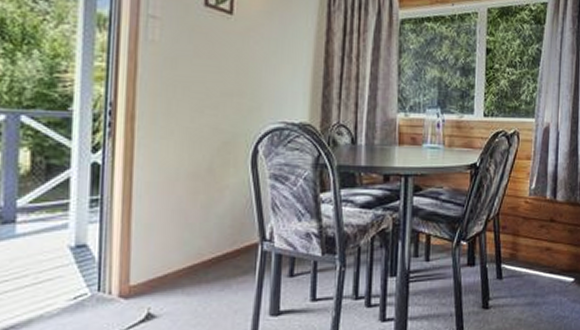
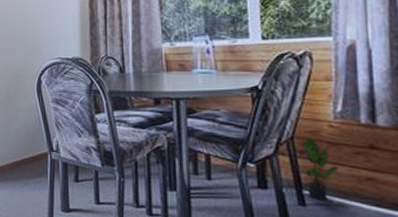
potted plant: none [499,214,528,272] -> present [298,138,339,200]

